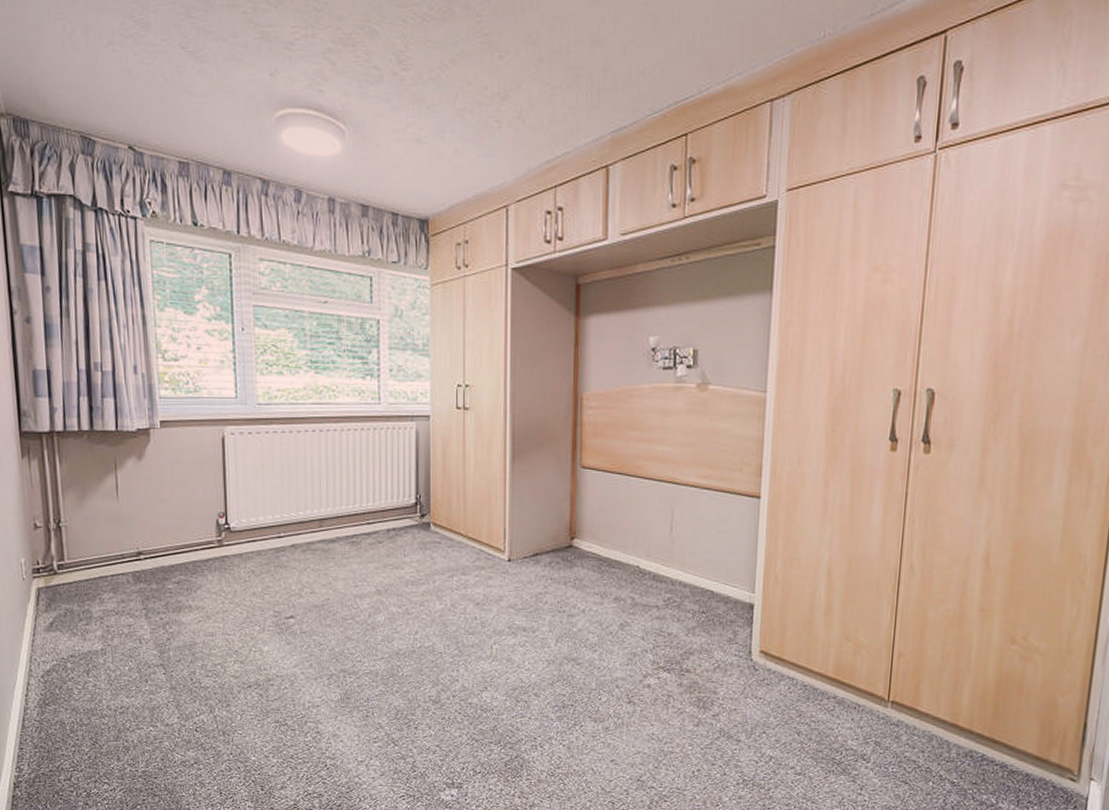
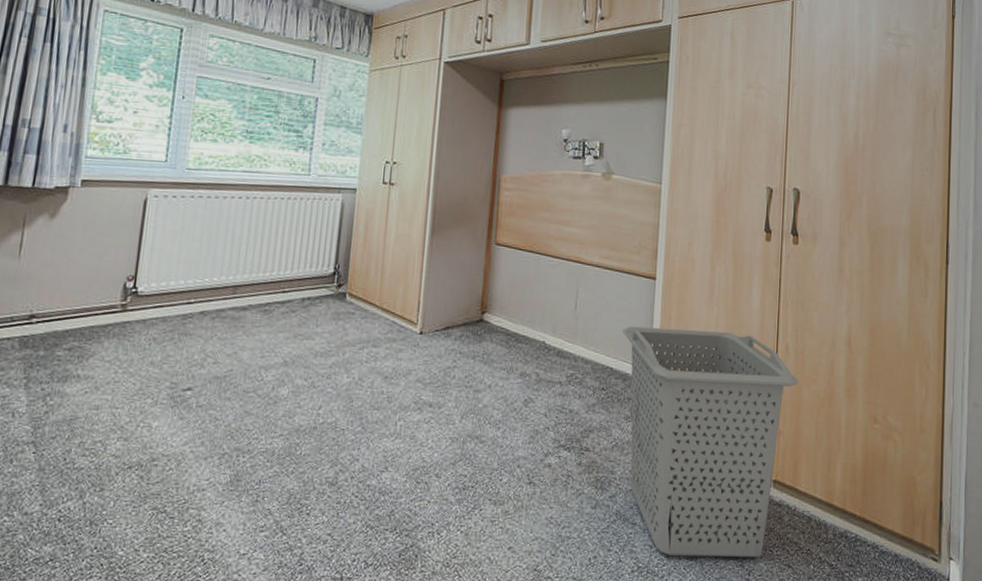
laundry basket: none [723,548,924,775] -> present [623,326,799,558]

